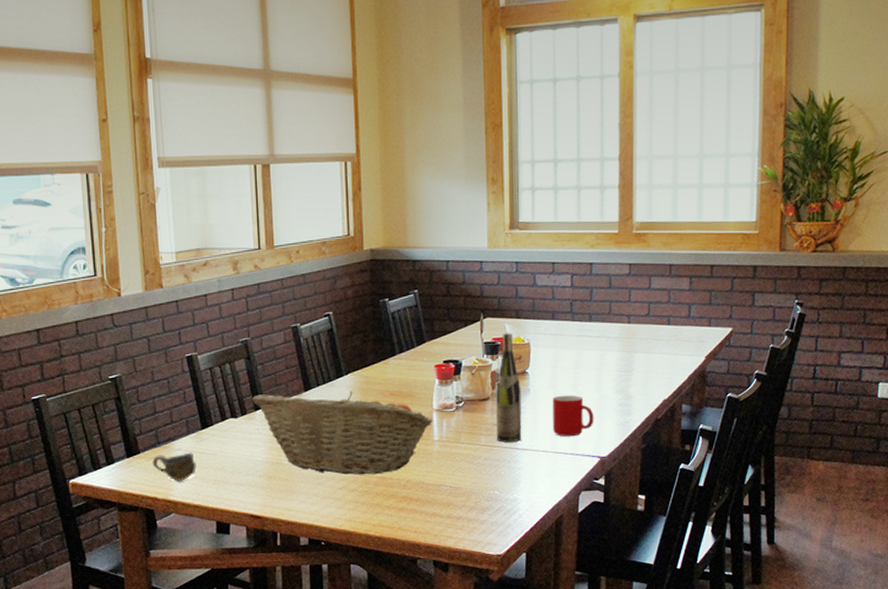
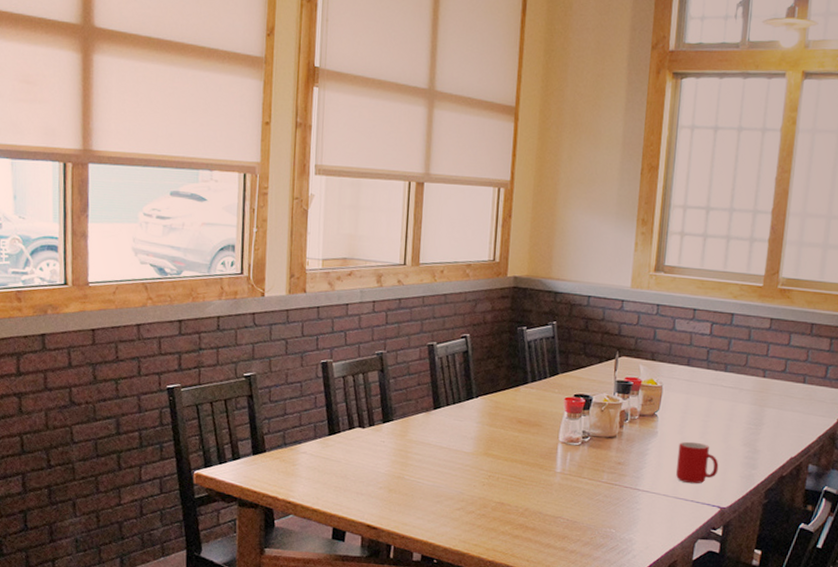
cup: present [152,452,196,481] -> none [277,456,320,484]
fruit basket: present [252,391,433,475] -> none [381,407,557,499]
wine bottle: present [496,333,522,442] -> none [619,374,649,483]

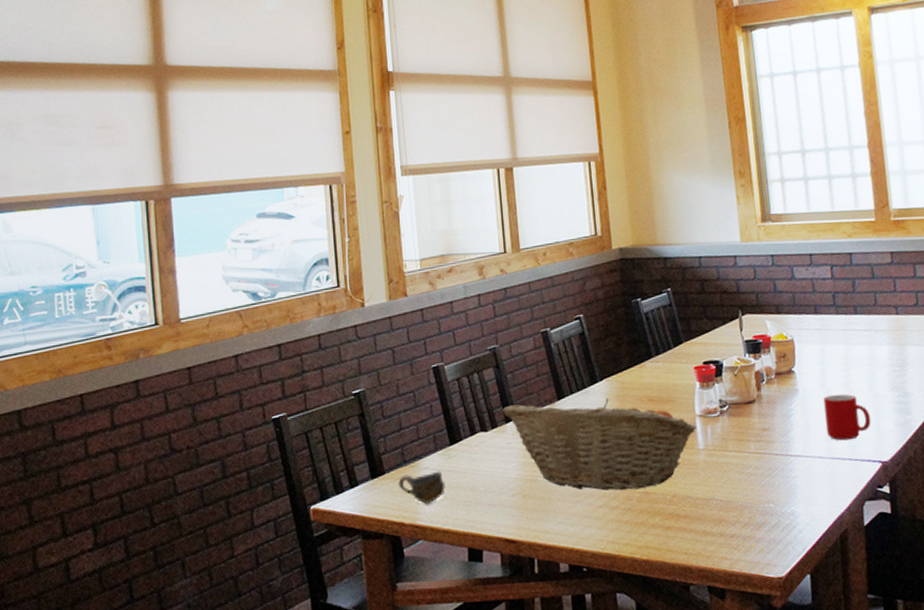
cup: none [277,456,320,484] -> present [398,471,445,504]
fruit basket: none [381,407,557,499] -> present [503,398,696,491]

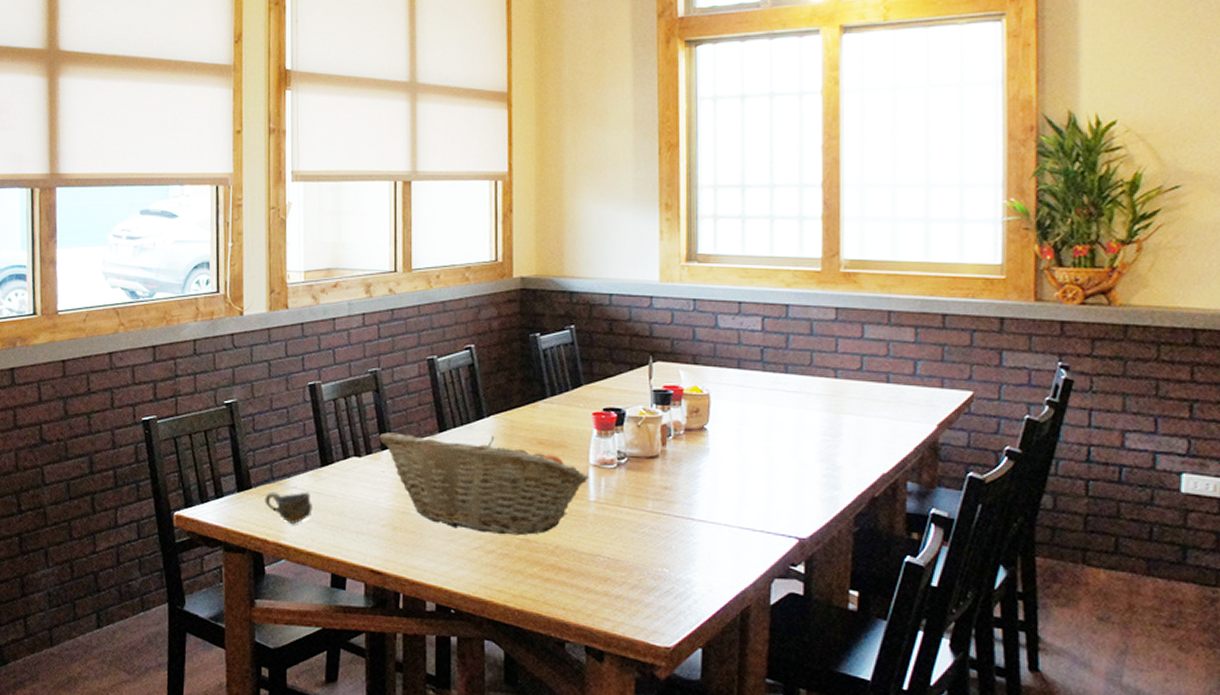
cup: present [823,394,871,441] -> none [738,459,791,511]

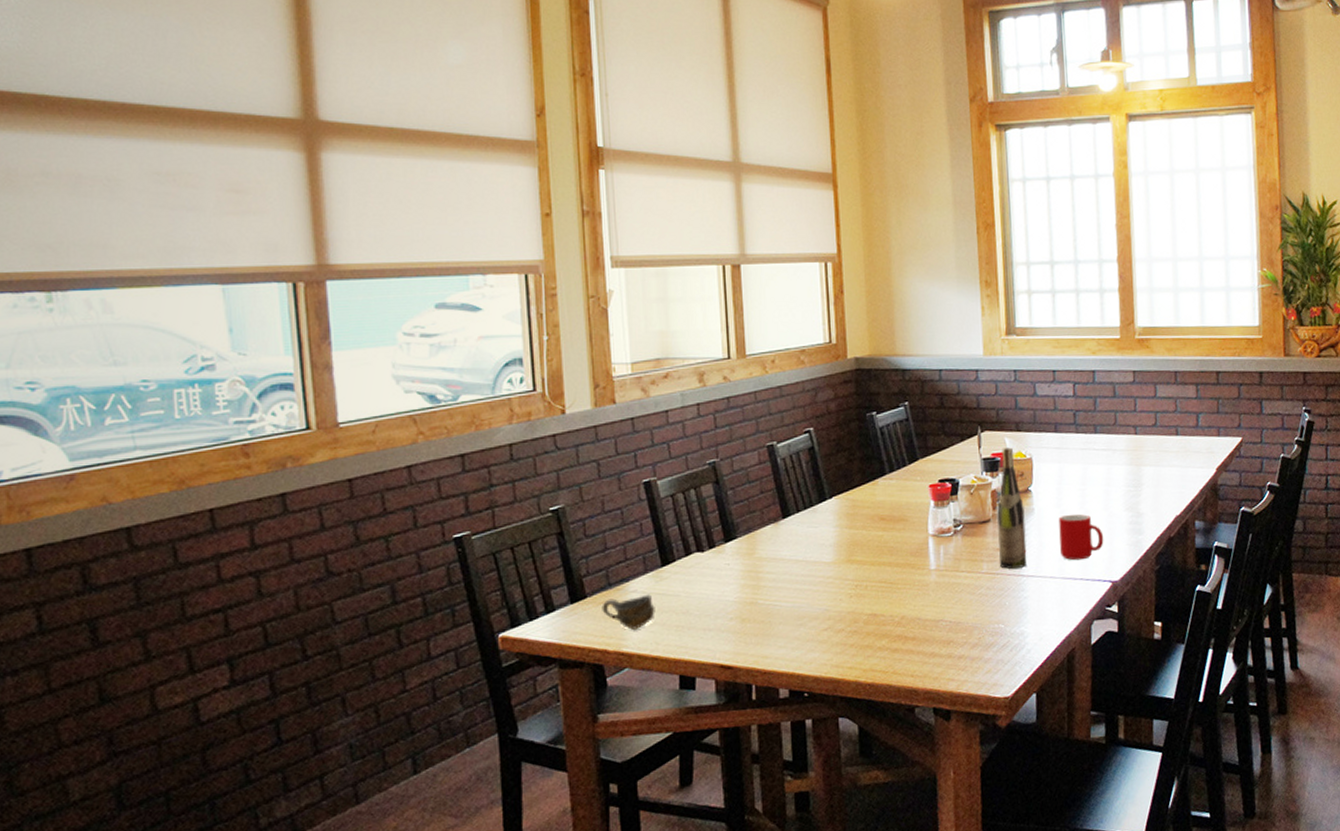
fruit basket: present [379,432,589,536] -> none [722,516,929,613]
wine bottle: none [667,381,699,511] -> present [997,447,1027,569]
cup: none [738,459,791,511] -> present [1058,514,1104,561]

